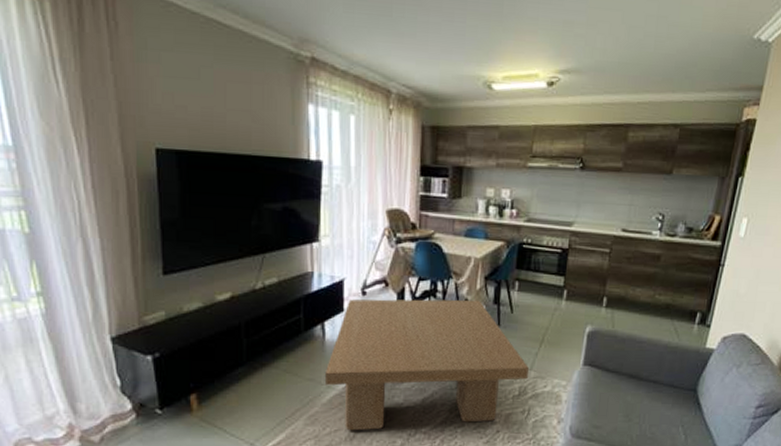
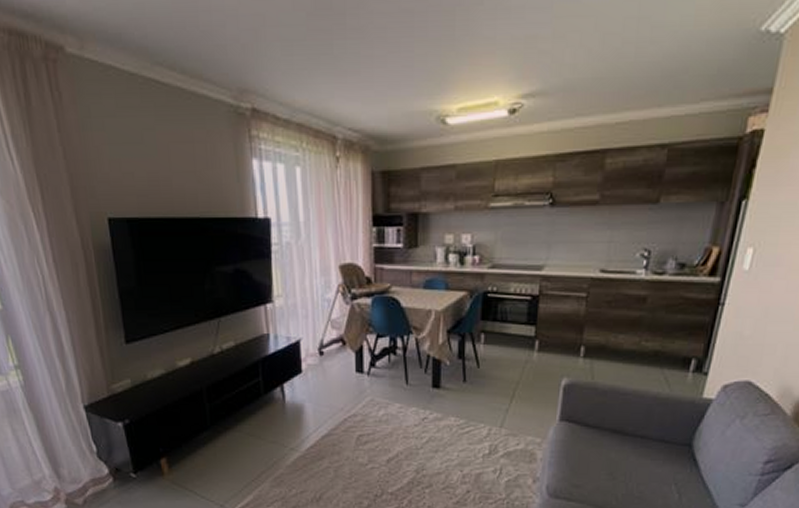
coffee table: present [324,299,530,431] -> none [287,355,500,492]

